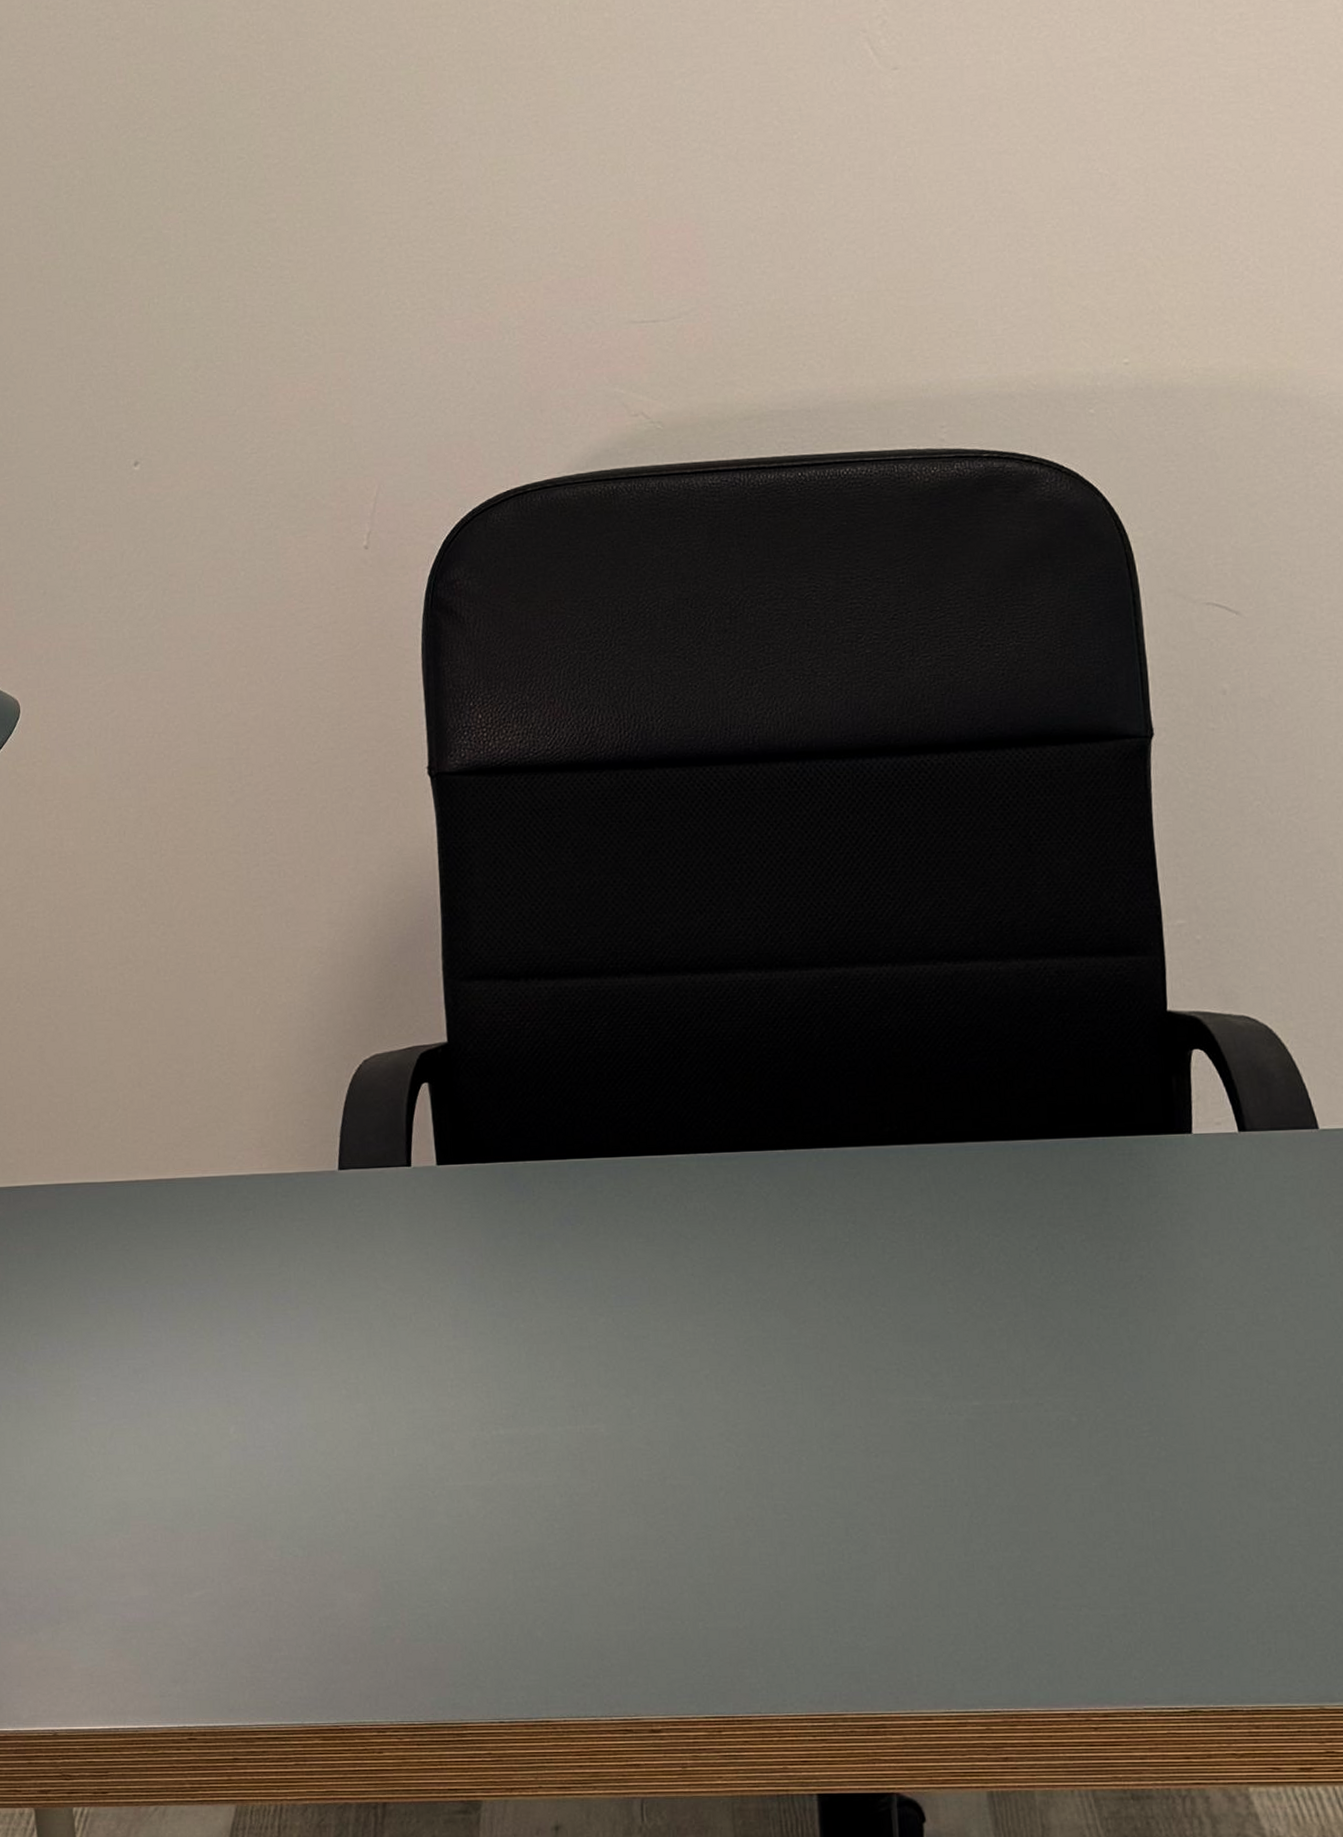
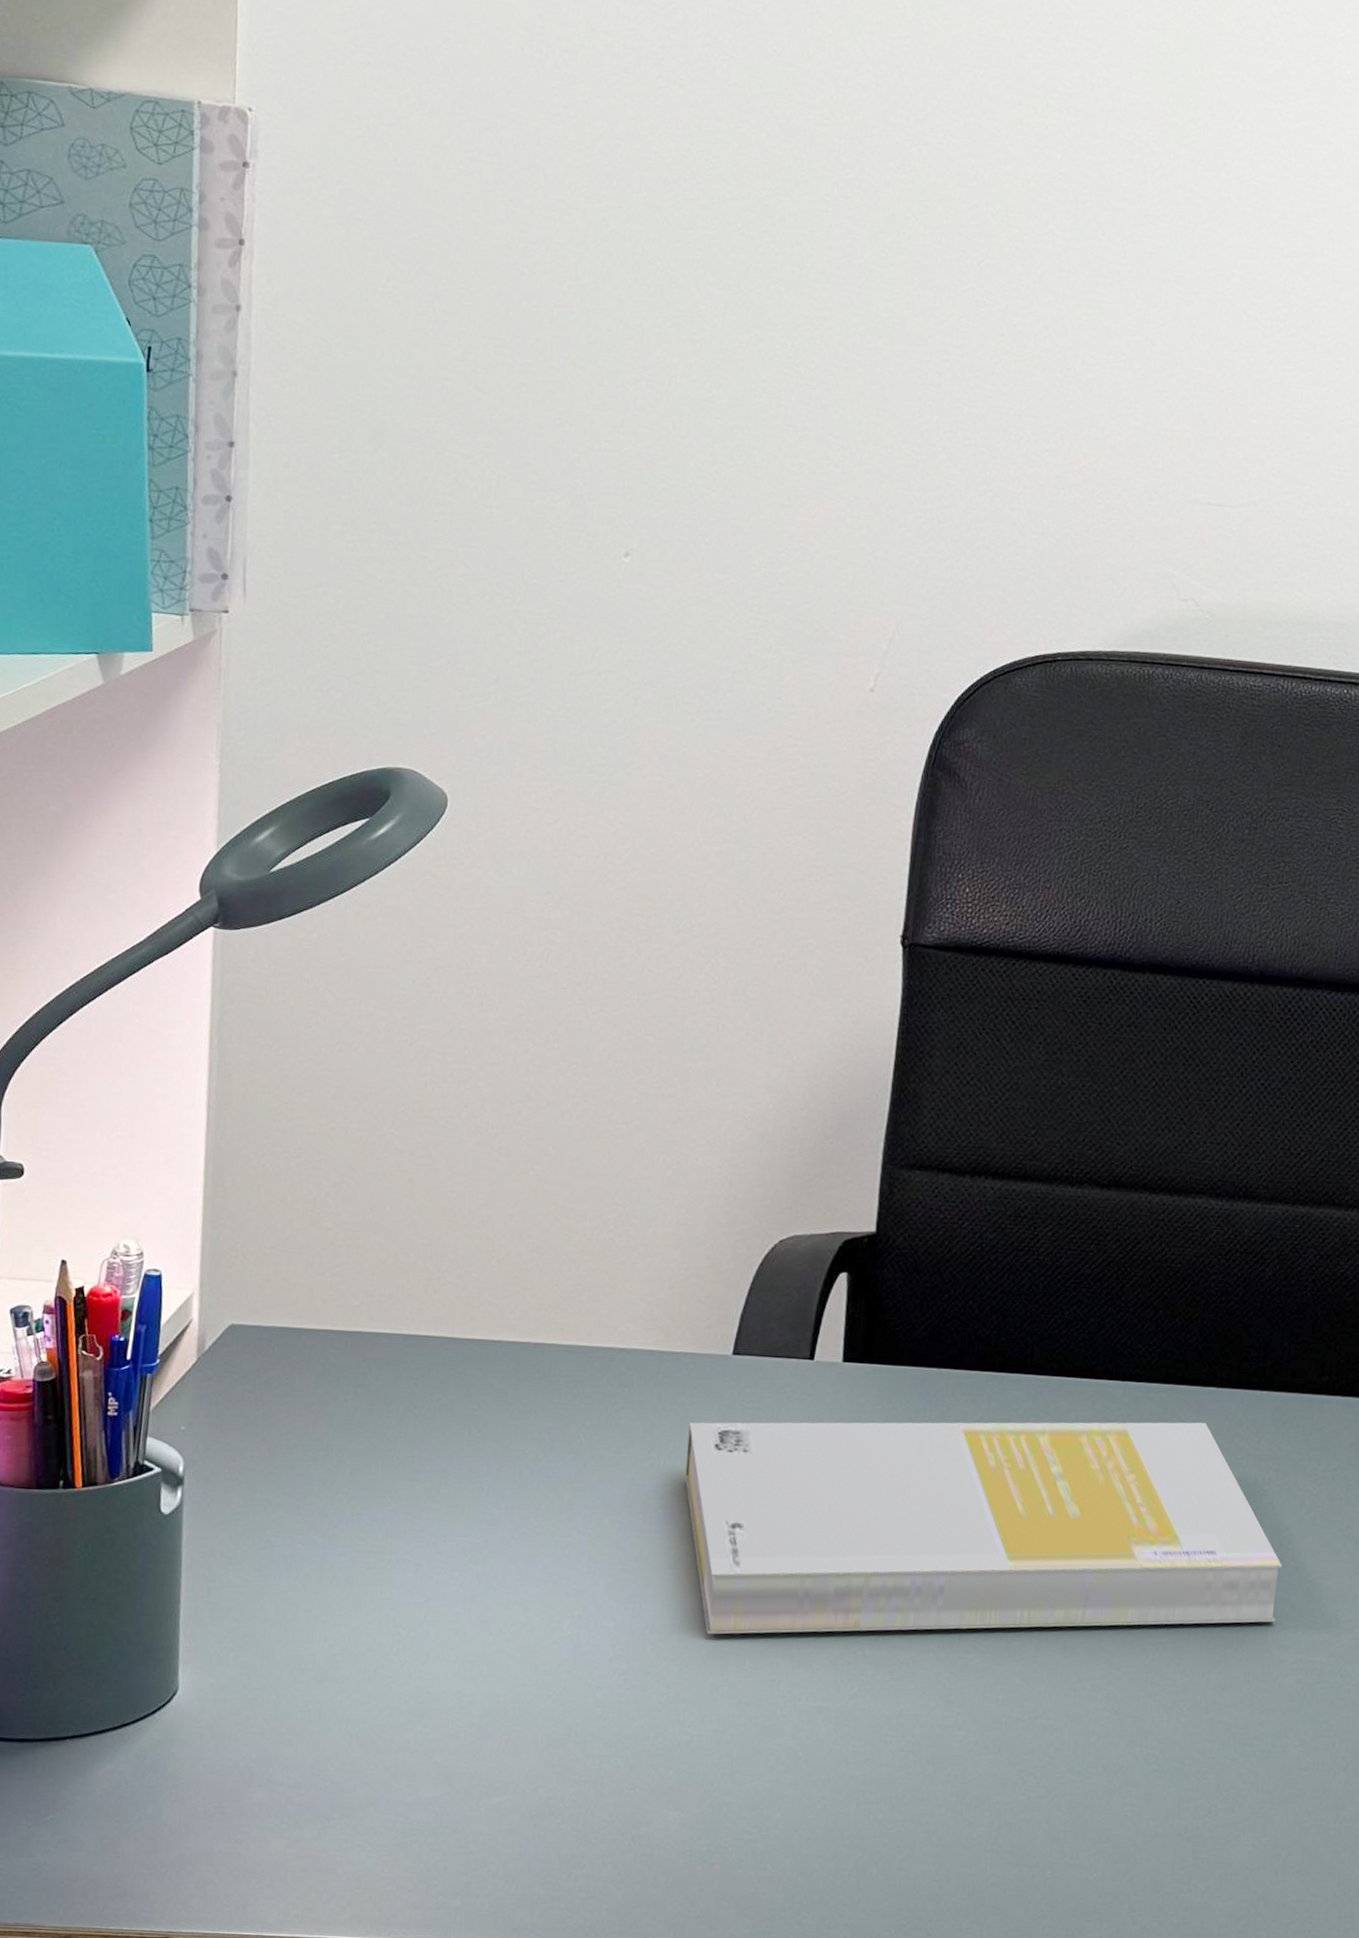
book: none [311,1184,877,1427] -> present [685,1422,1283,1635]

